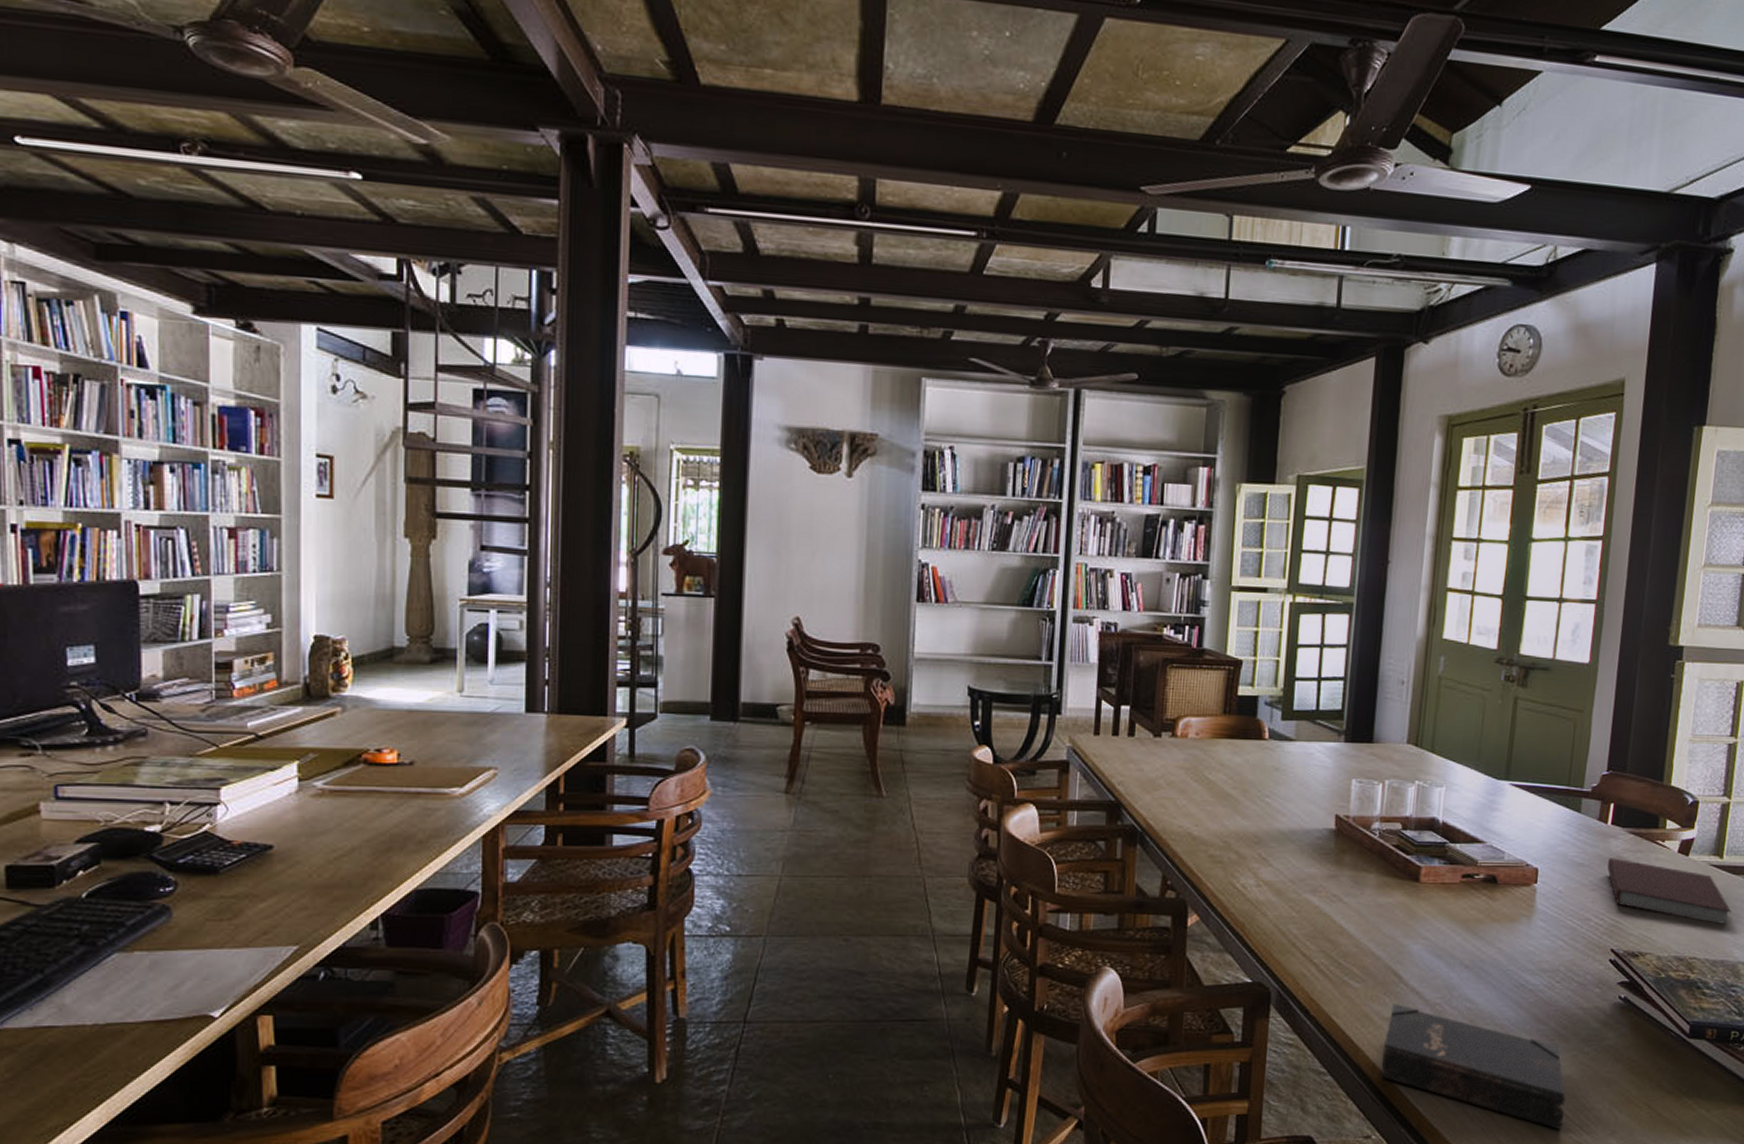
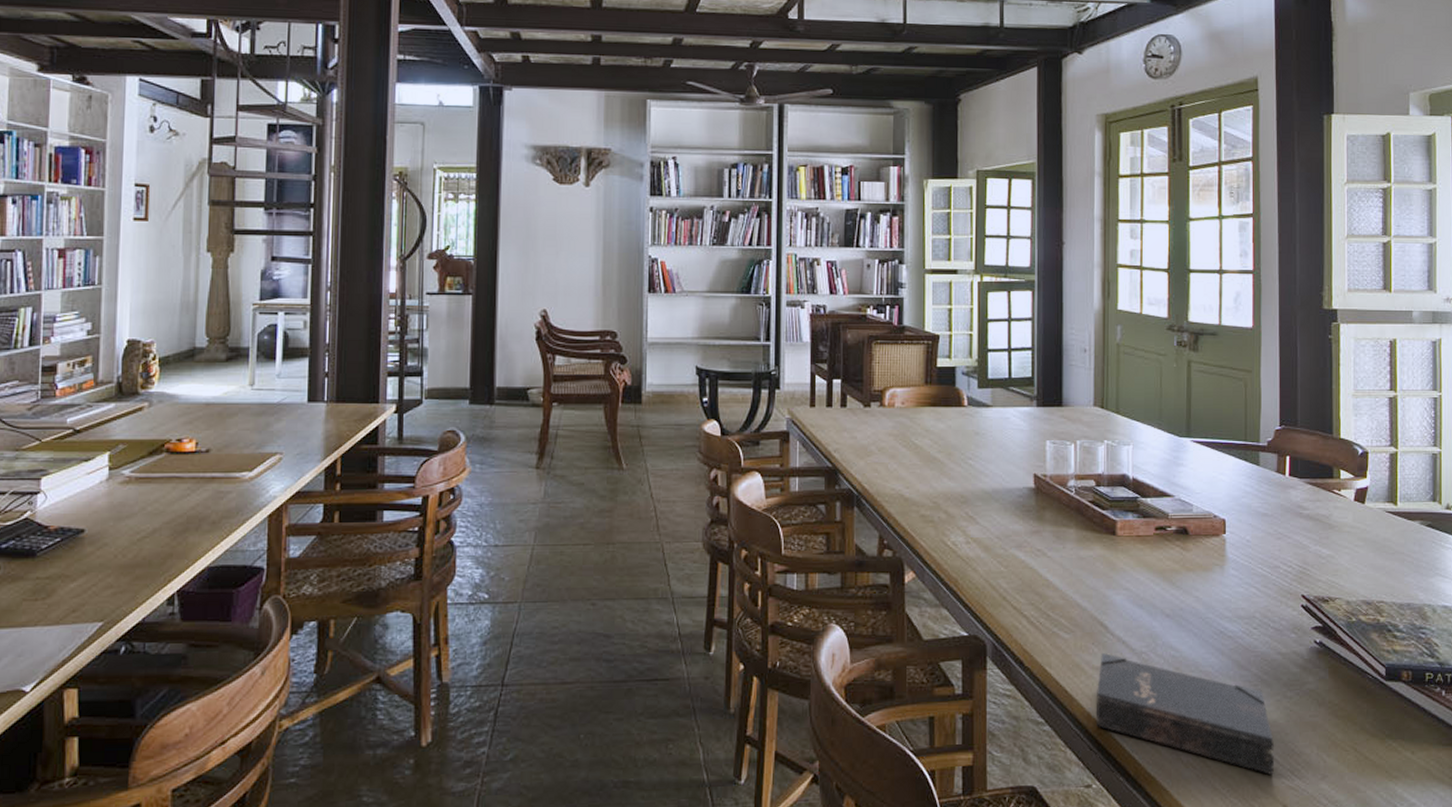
notebook: present [1607,858,1732,924] -> none [1289,507,1411,568]

